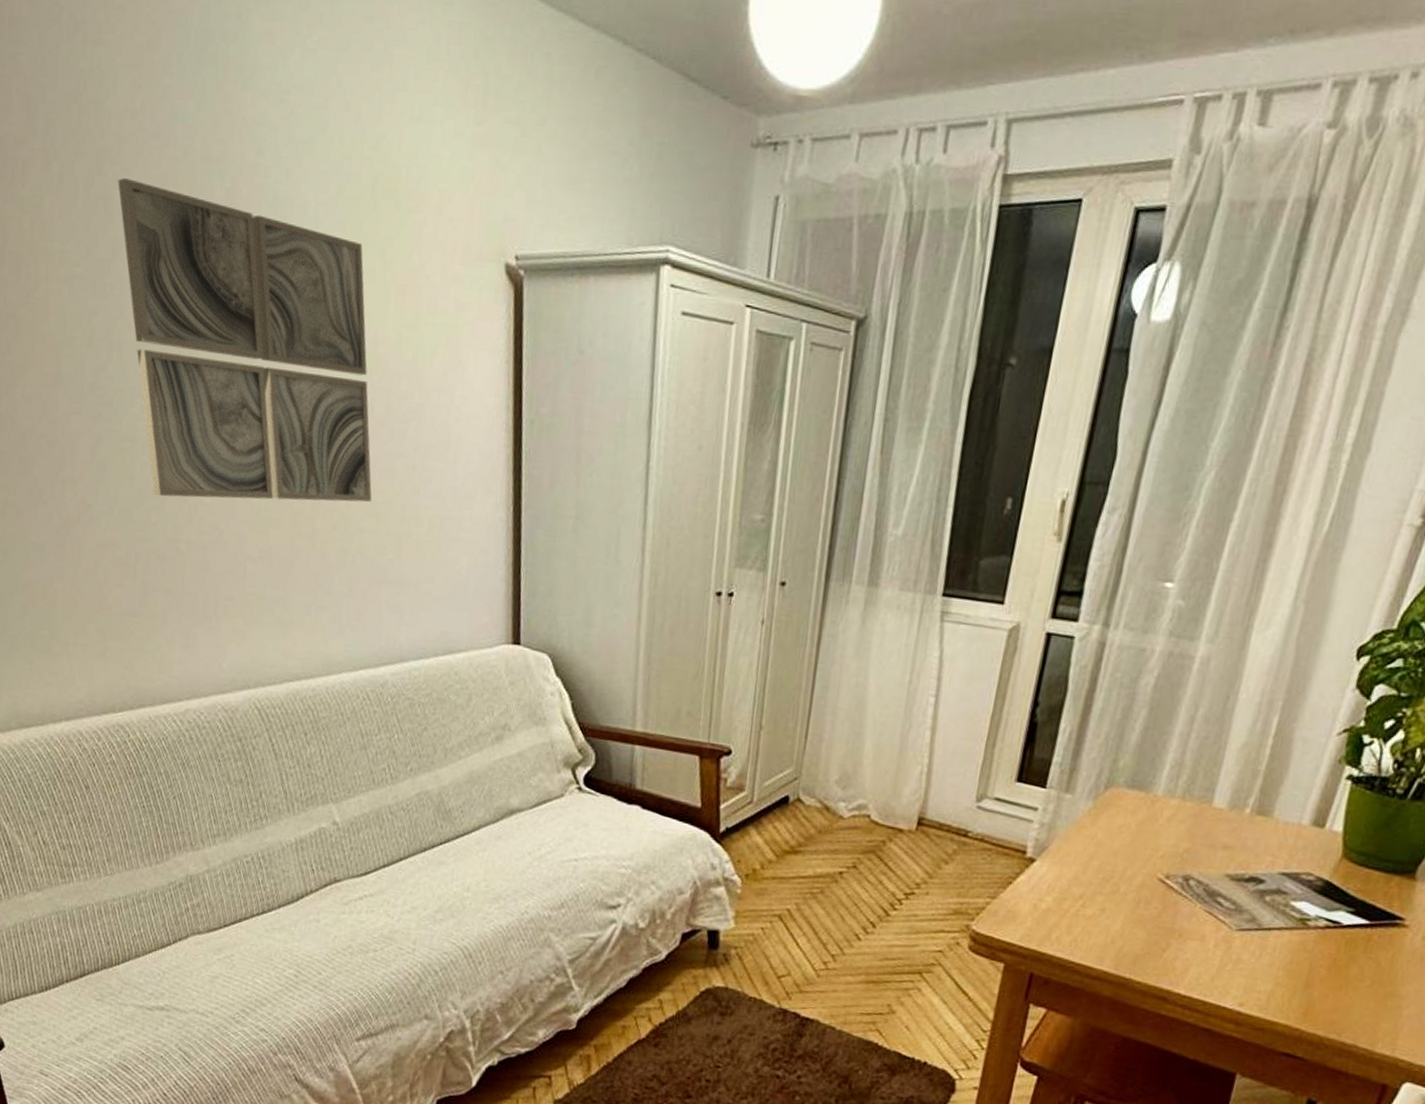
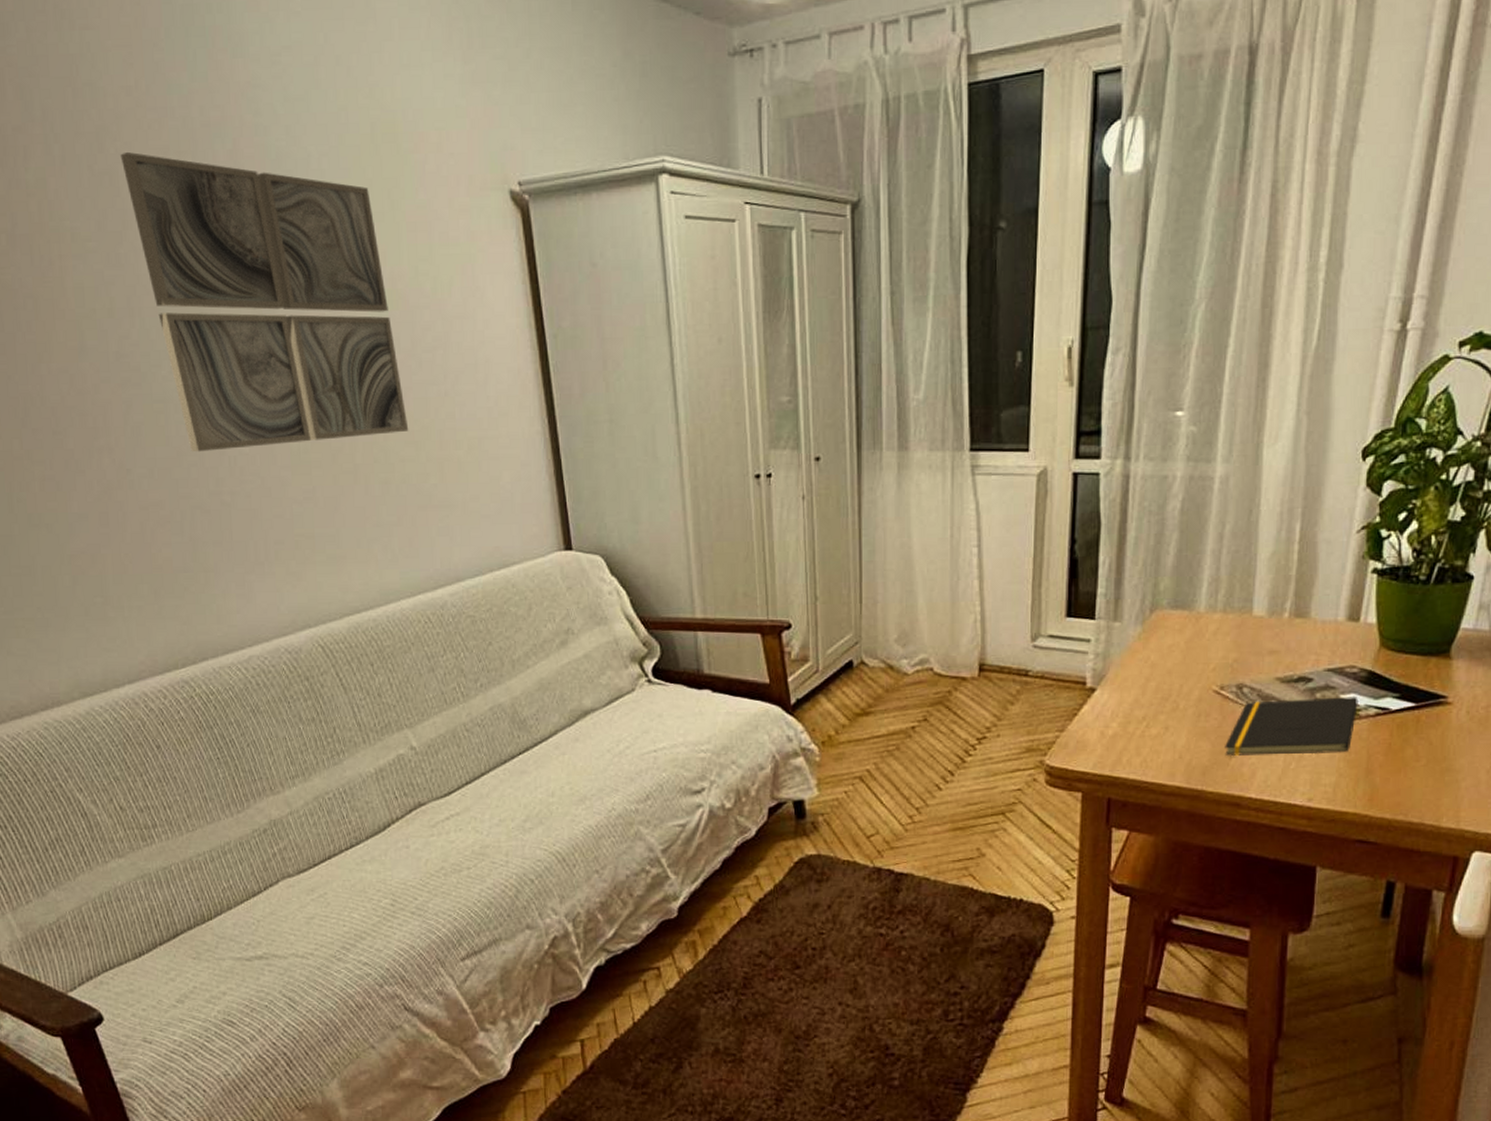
notepad: none [1159,895,1310,962] -> present [1225,697,1358,756]

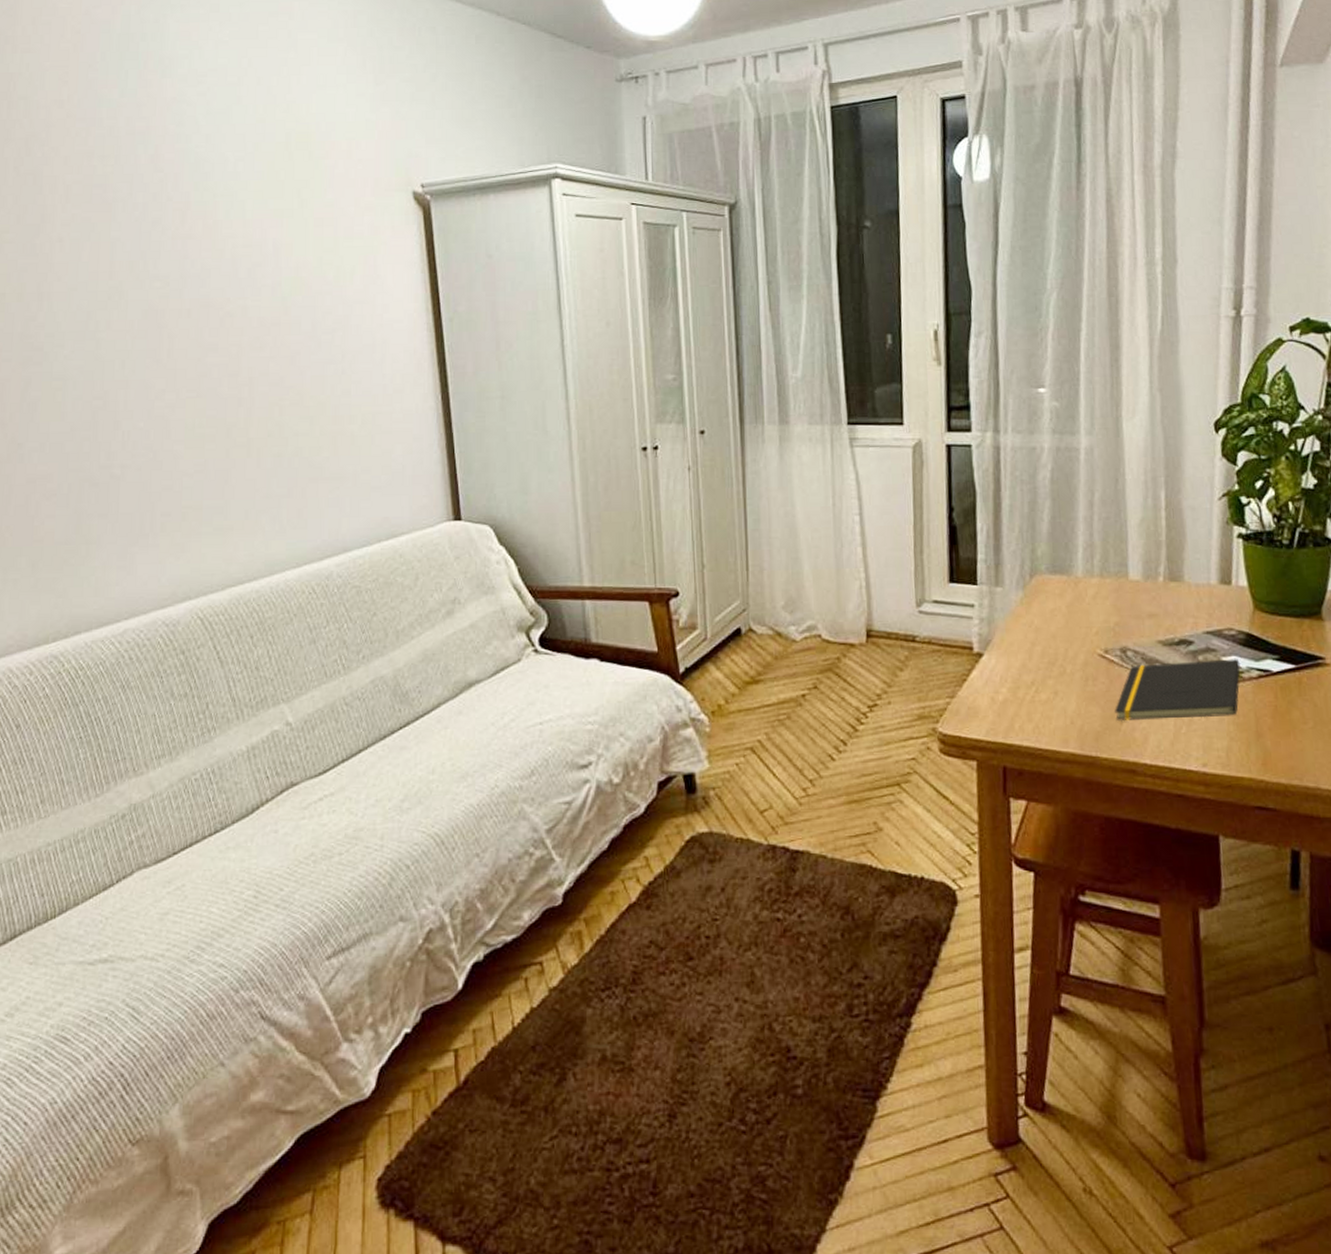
wall art: present [120,151,409,453] -> none [46,155,305,427]

